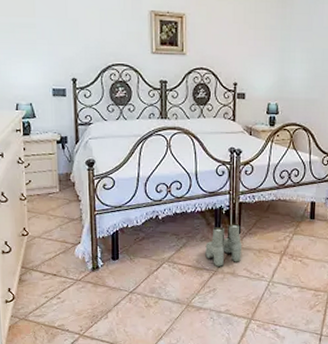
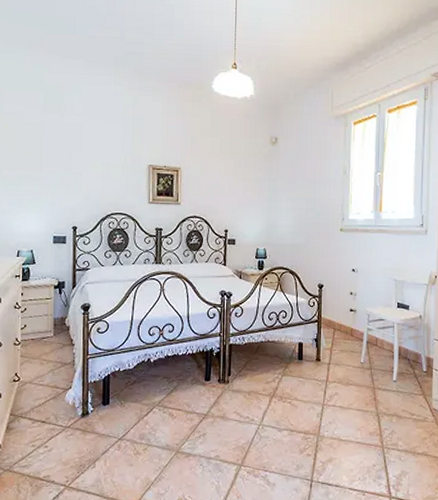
boots: present [205,223,242,267] -> none [196,365,233,410]

